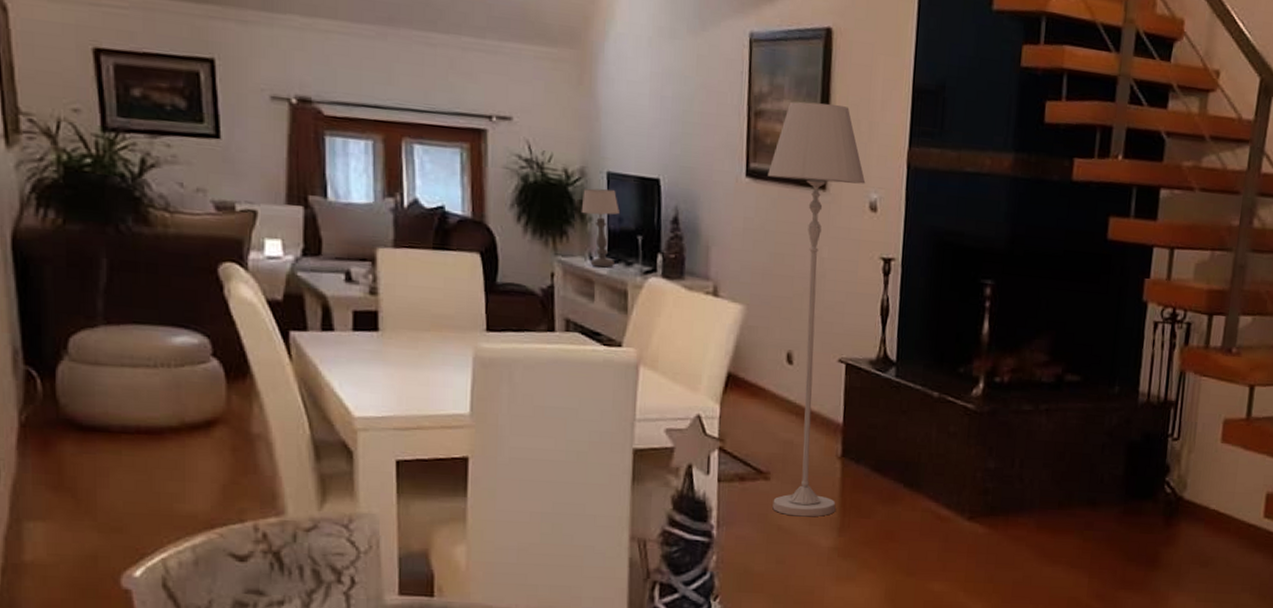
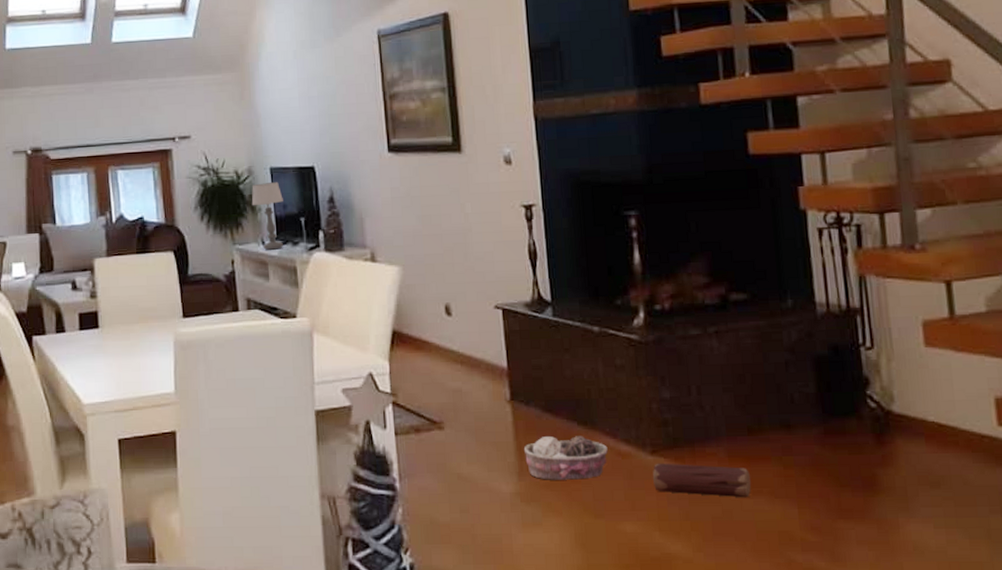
floor lamp: present [768,101,866,517] -> none [407,76,512,464]
decorative basket: none [847,495,929,539] -> present [523,436,608,480]
decorative log: none [966,528,1053,566] -> present [653,463,751,498]

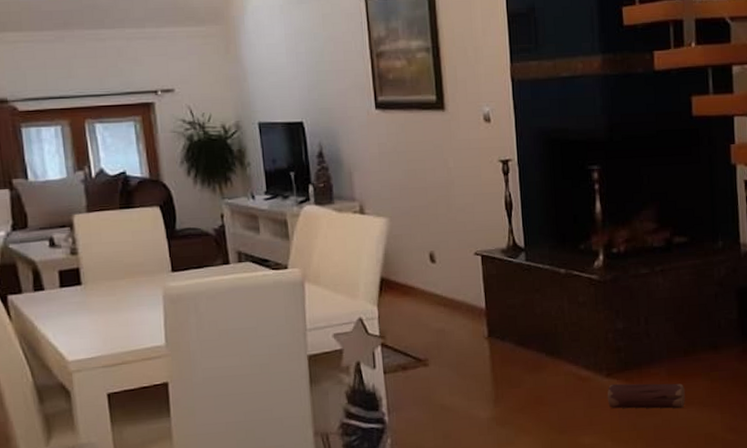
table lamp: present [251,181,283,250] -> none [240,136,273,204]
decorative basket: present [523,436,608,480] -> none [499,365,571,405]

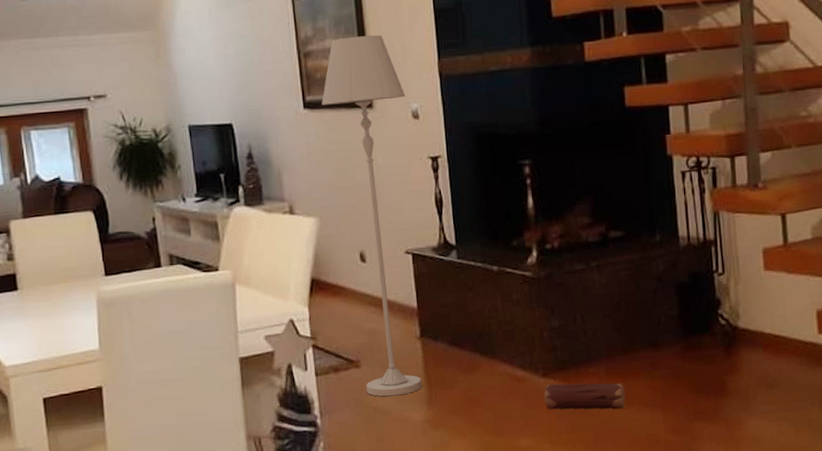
floor lamp: none [394,37,489,395] -> present [322,35,422,397]

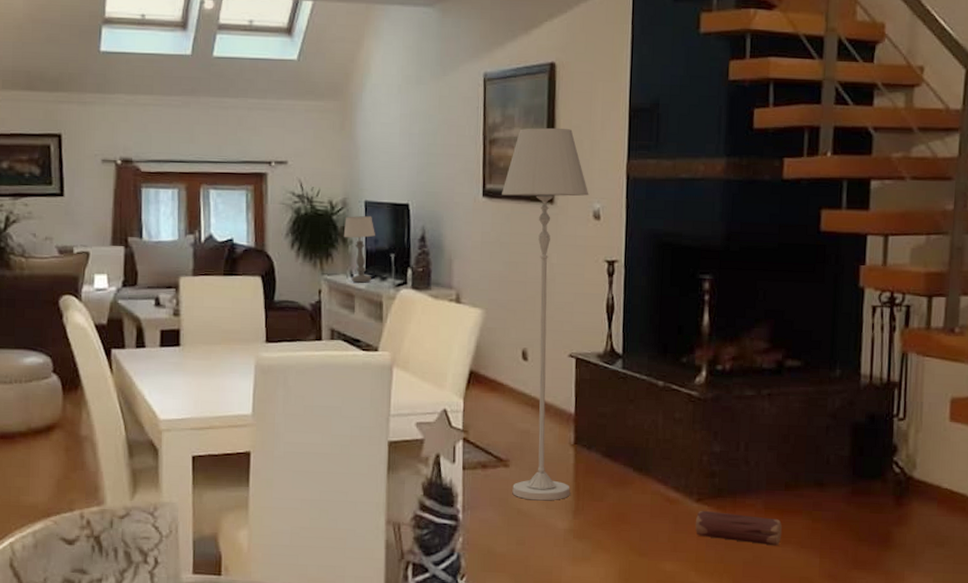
table lamp: none [170,139,204,207] -> present [343,215,375,283]

